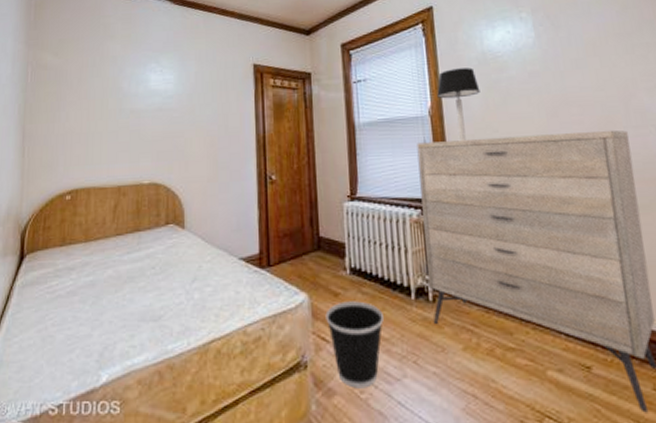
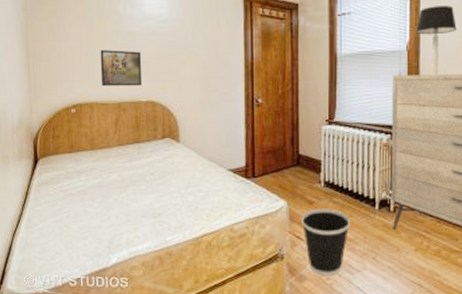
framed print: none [100,129,146,169] -> present [100,50,142,87]

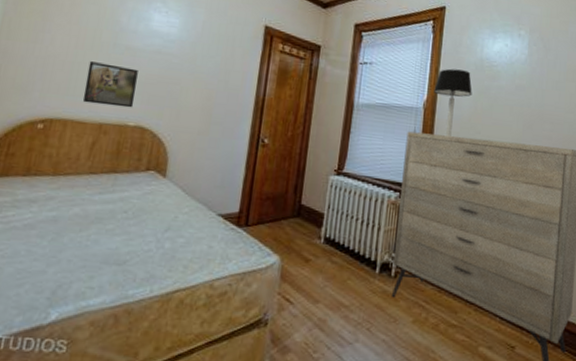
wastebasket: present [301,208,350,276] -> none [293,267,348,349]

